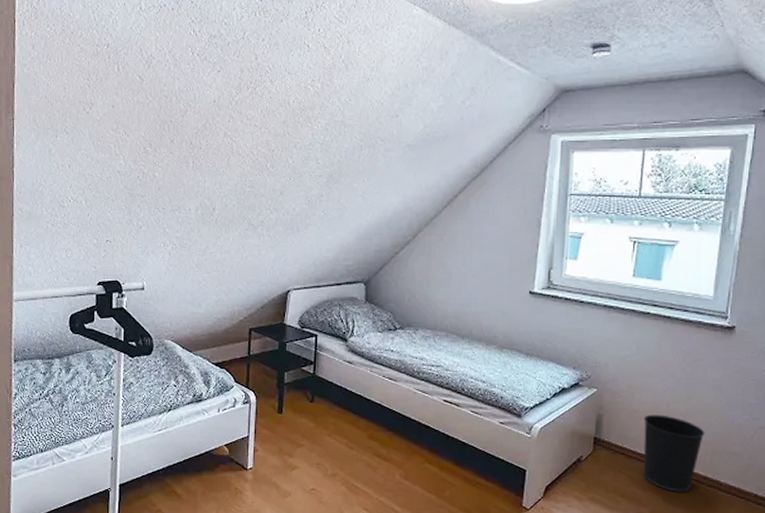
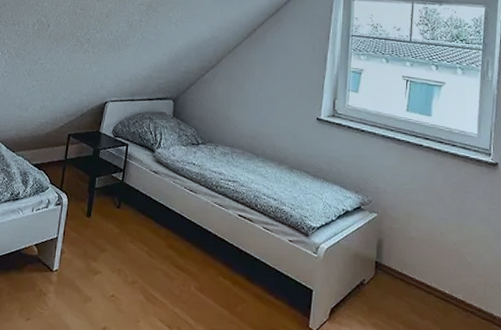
wastebasket: present [643,414,705,492] -> none [420,242,477,324]

